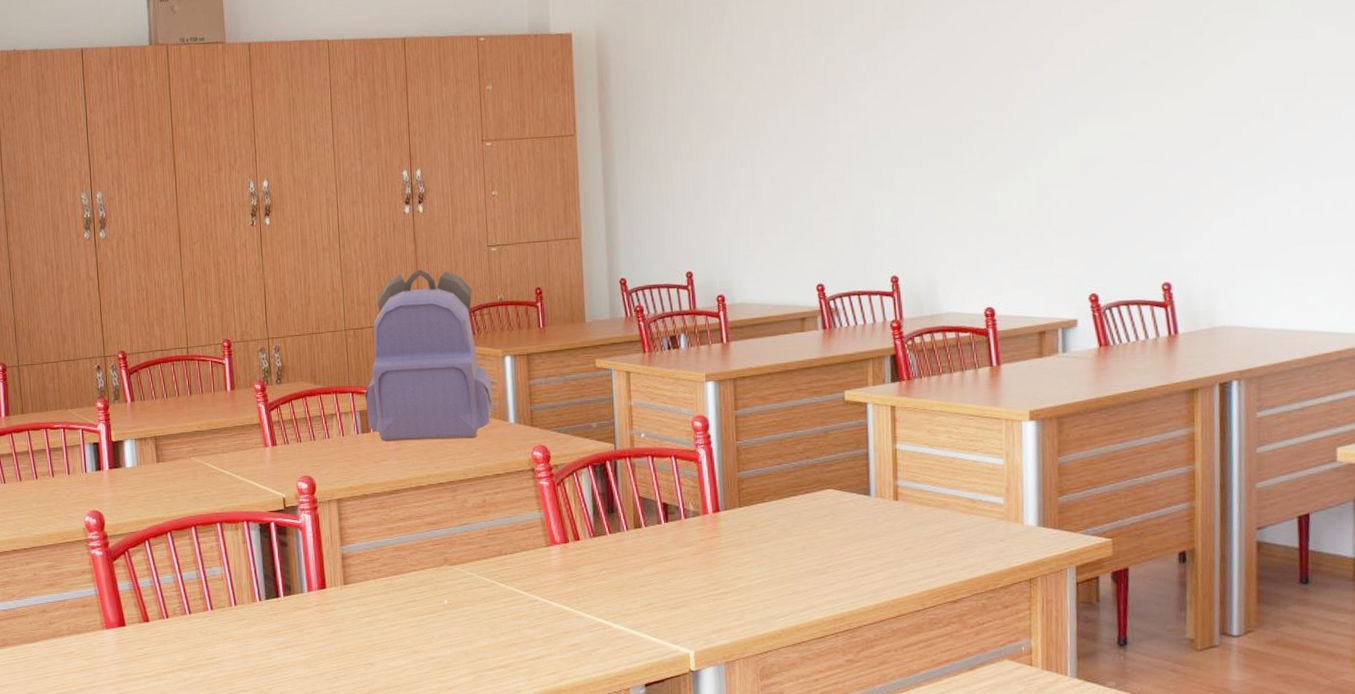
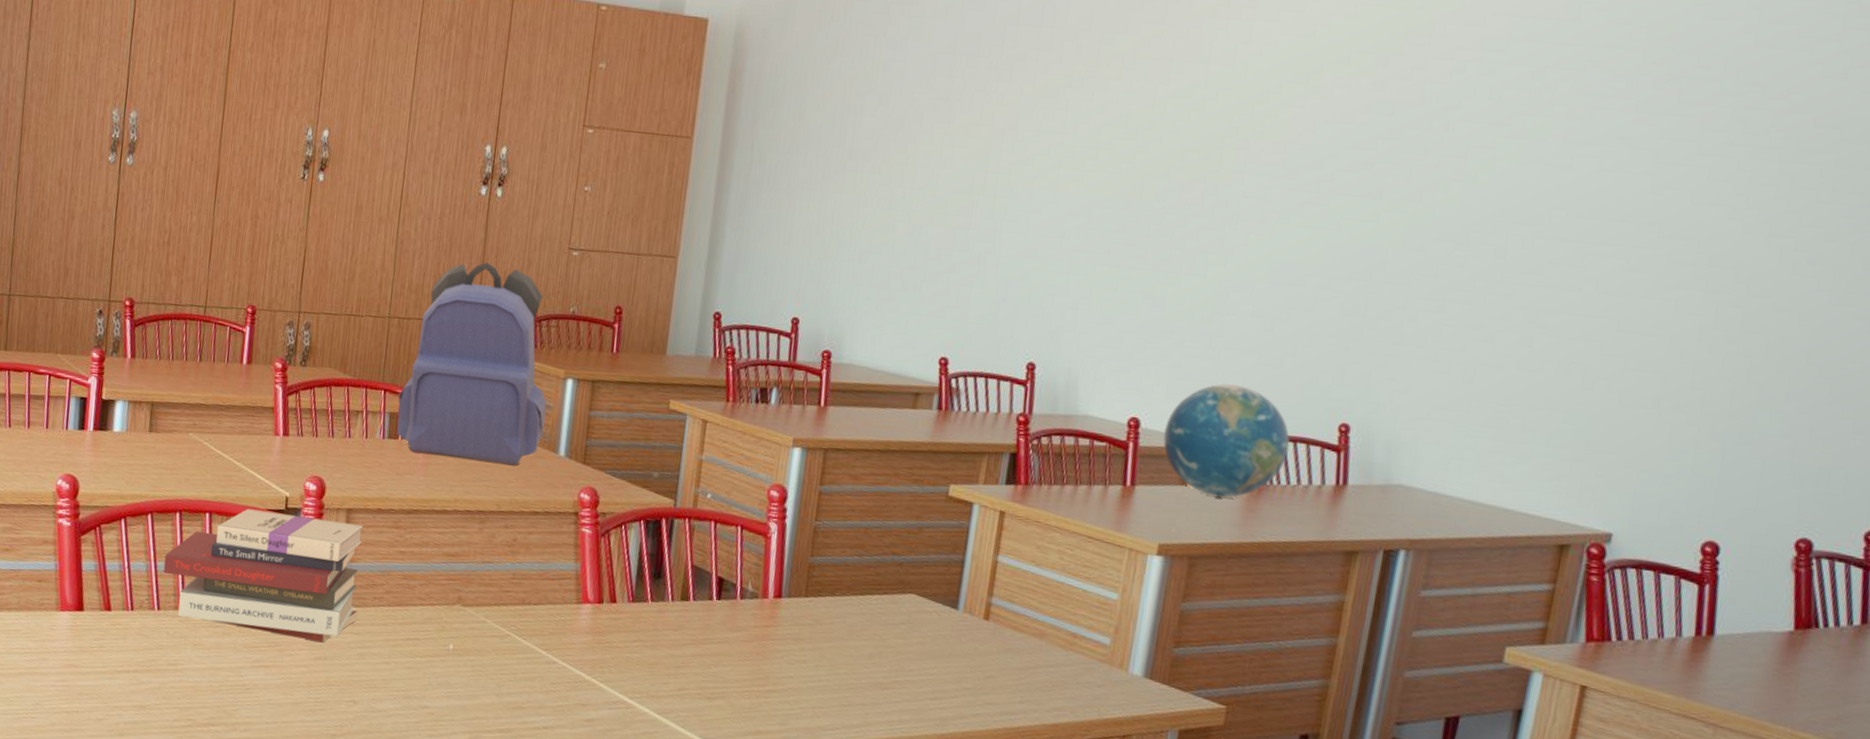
books: none [187,511,361,617] -> present [163,509,364,642]
globe: none [1017,265,1123,362] -> present [1163,383,1290,498]

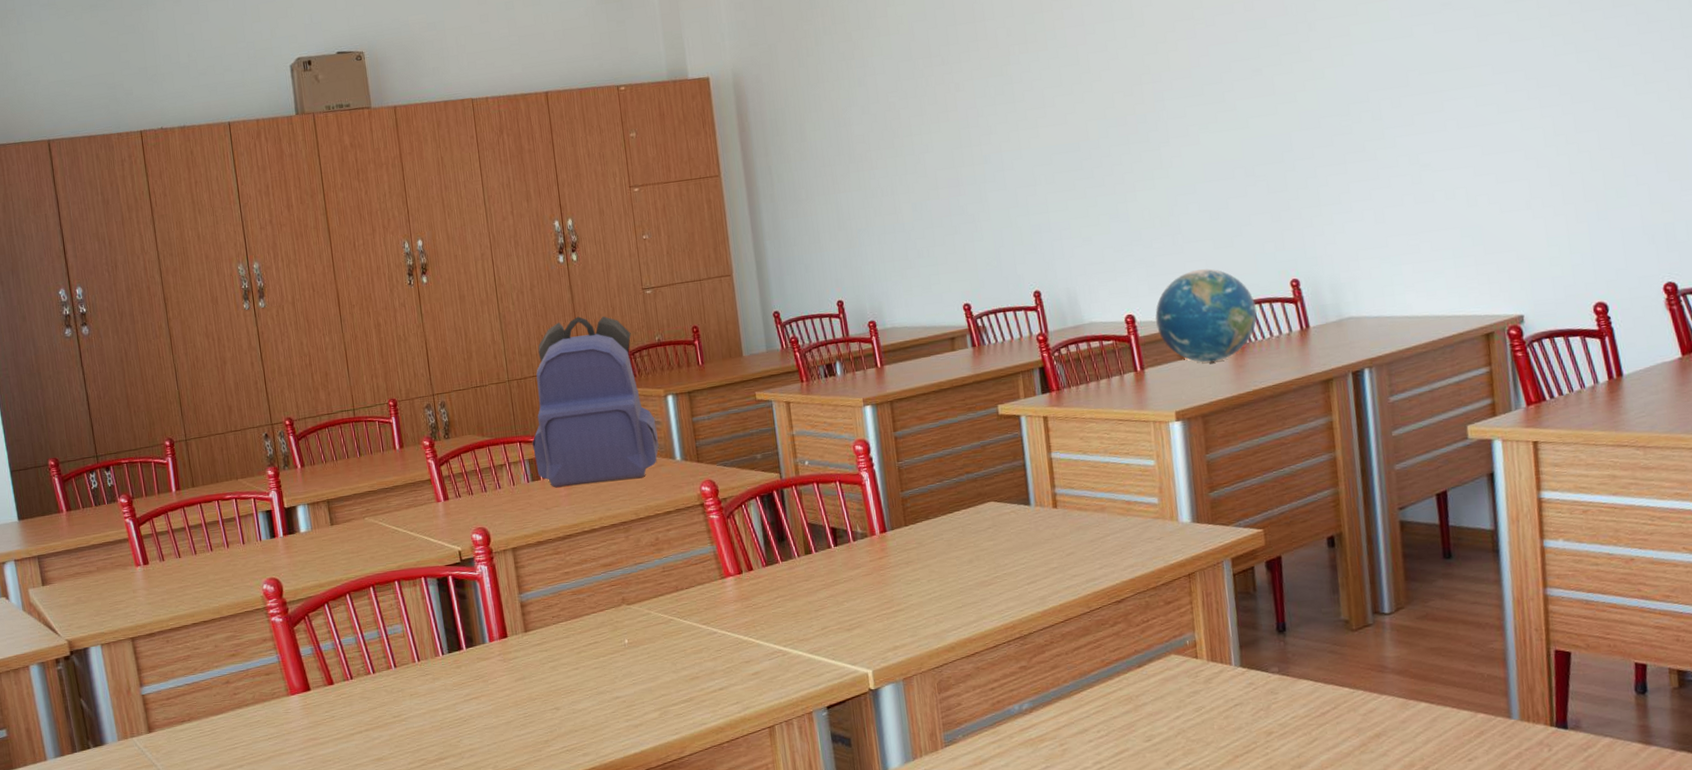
books: present [163,509,364,642] -> none [368,559,542,675]

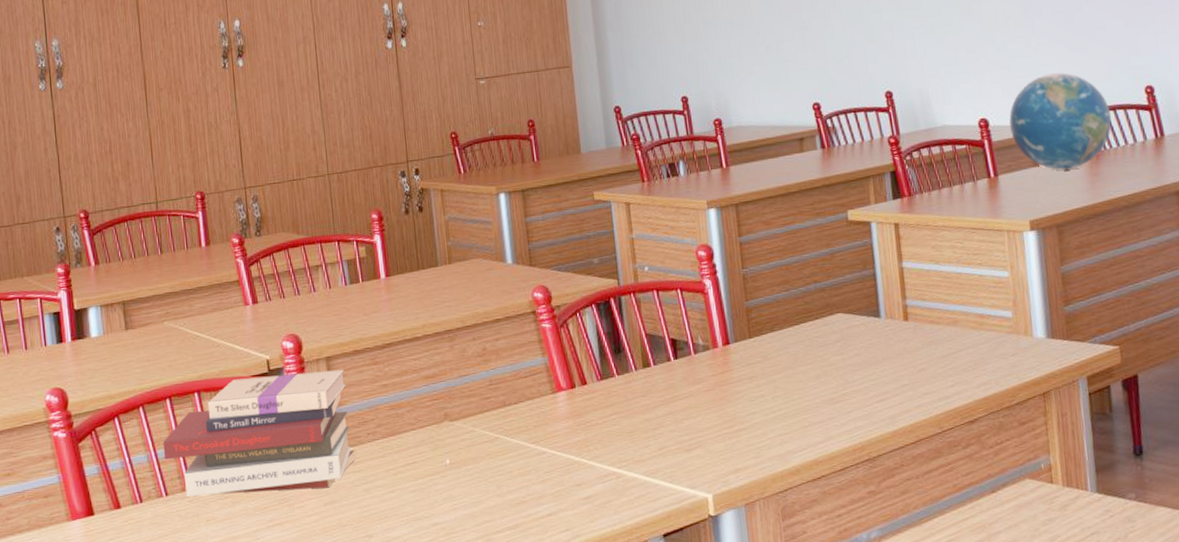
books: none [368,559,542,675] -> present [162,369,356,498]
backpack: present [532,316,659,488] -> none [352,106,489,292]

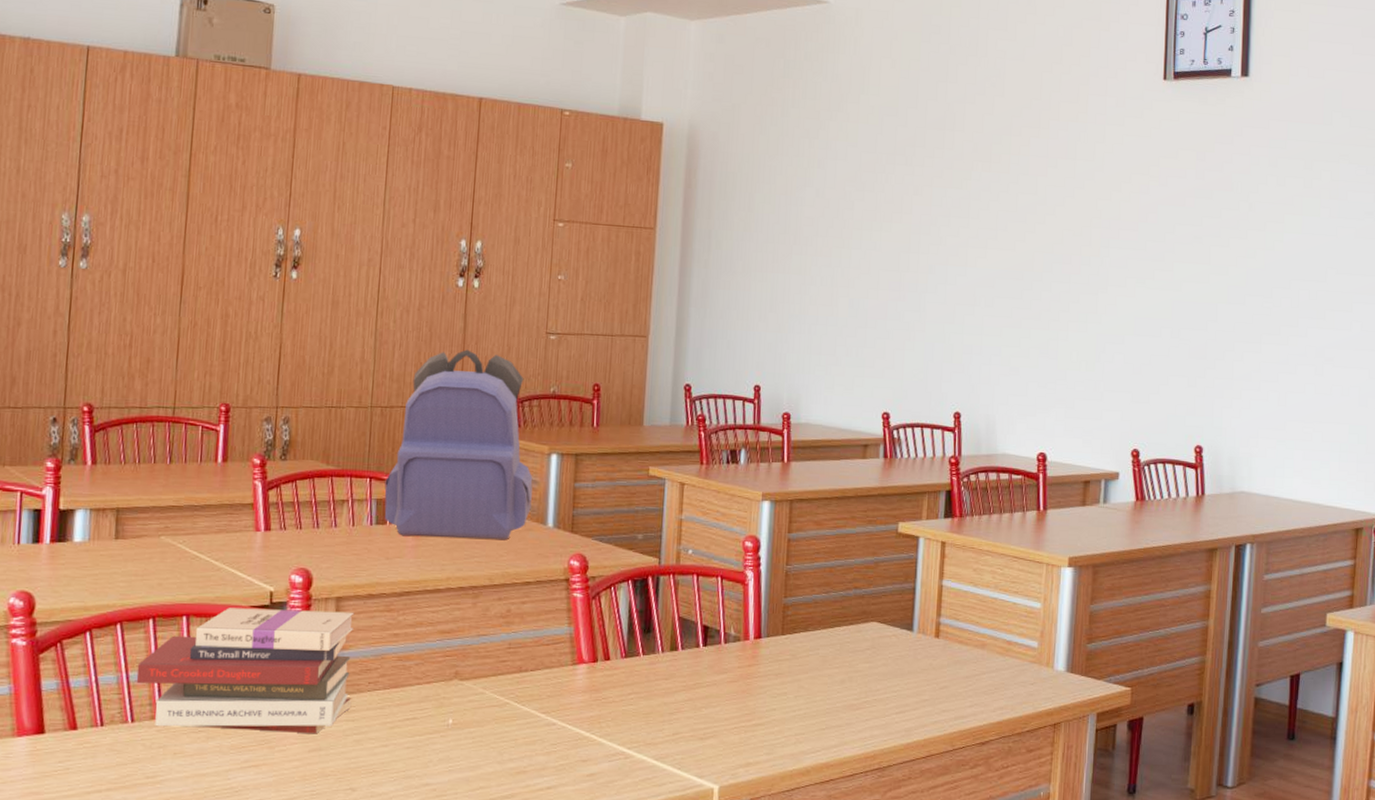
backpack: none [352,106,489,292] -> present [384,349,533,541]
globe: present [1009,72,1112,170] -> none [1066,420,1160,513]

